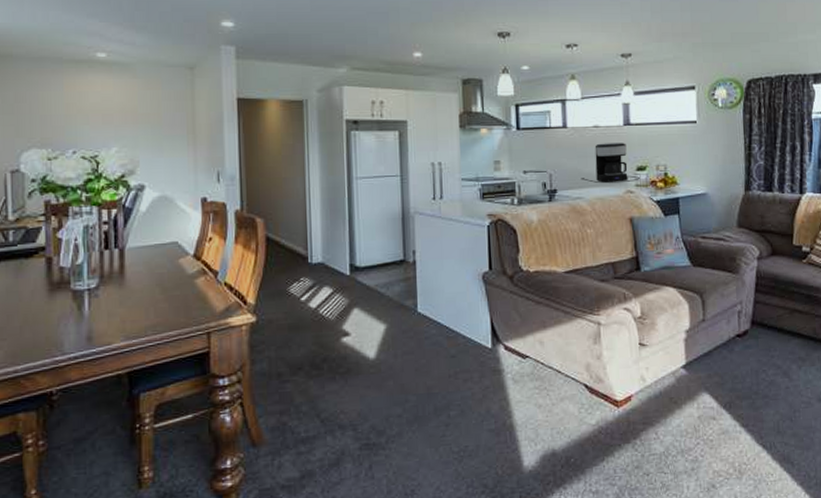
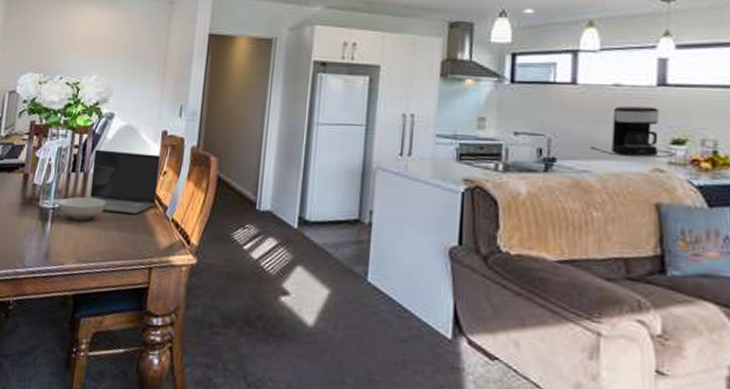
bowl: none [92,273,151,298] -> present [57,197,107,221]
laptop: none [128,222,205,285] -> present [87,149,161,215]

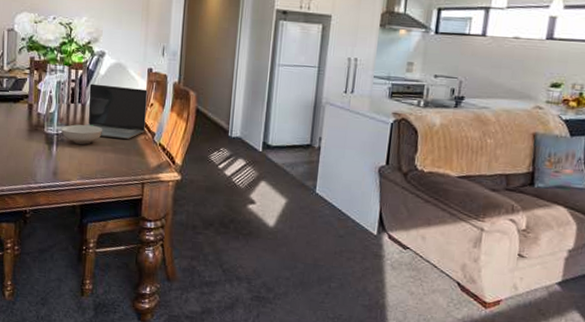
coffee maker: present [590,106,677,159] -> none [490,55,553,98]

